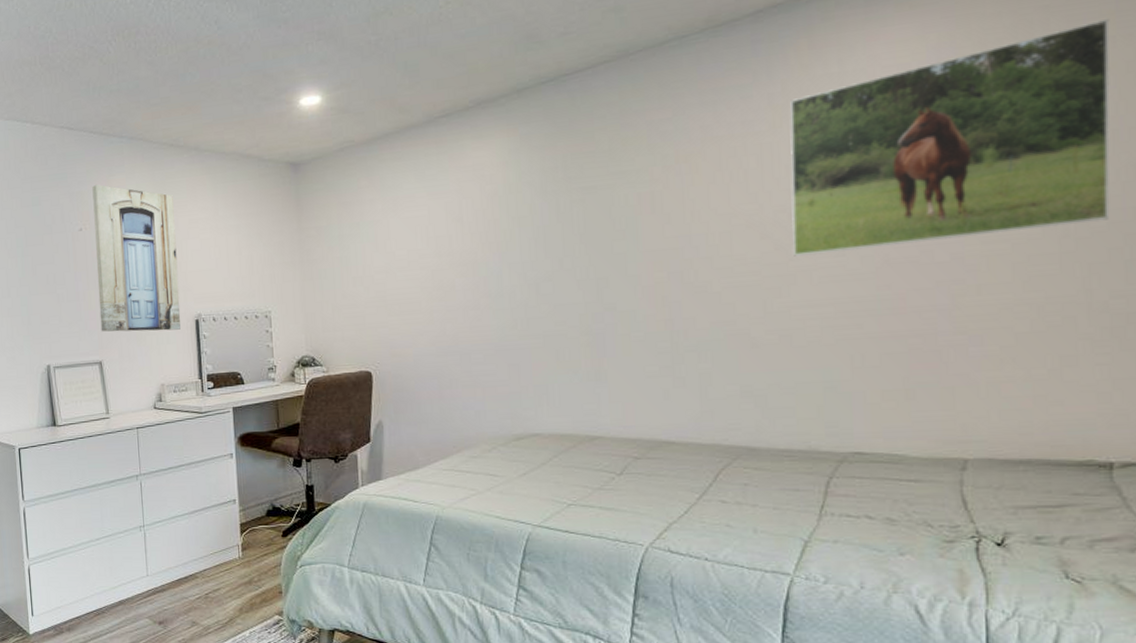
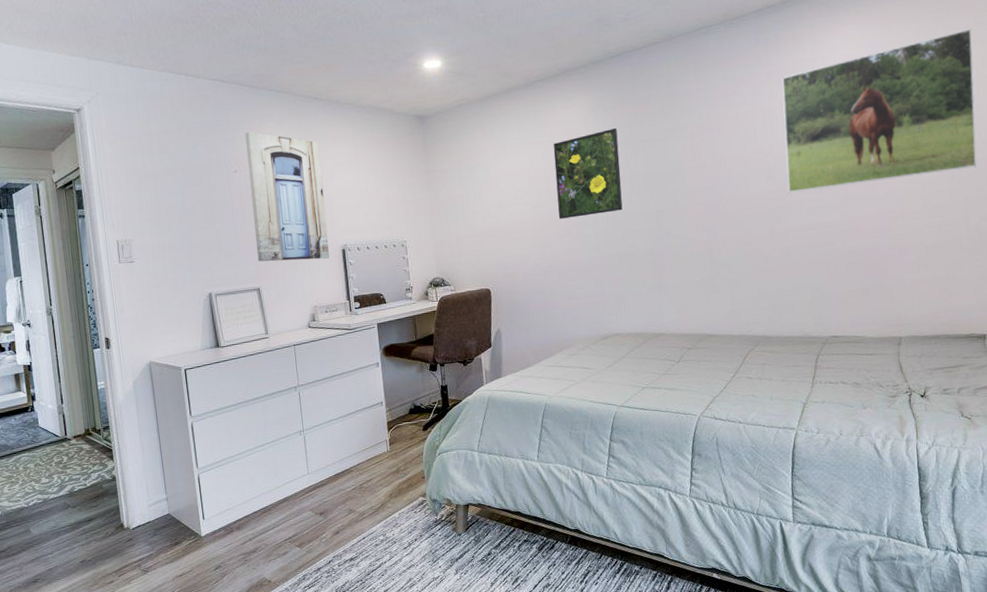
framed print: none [459,172,550,288] -> present [553,127,623,219]

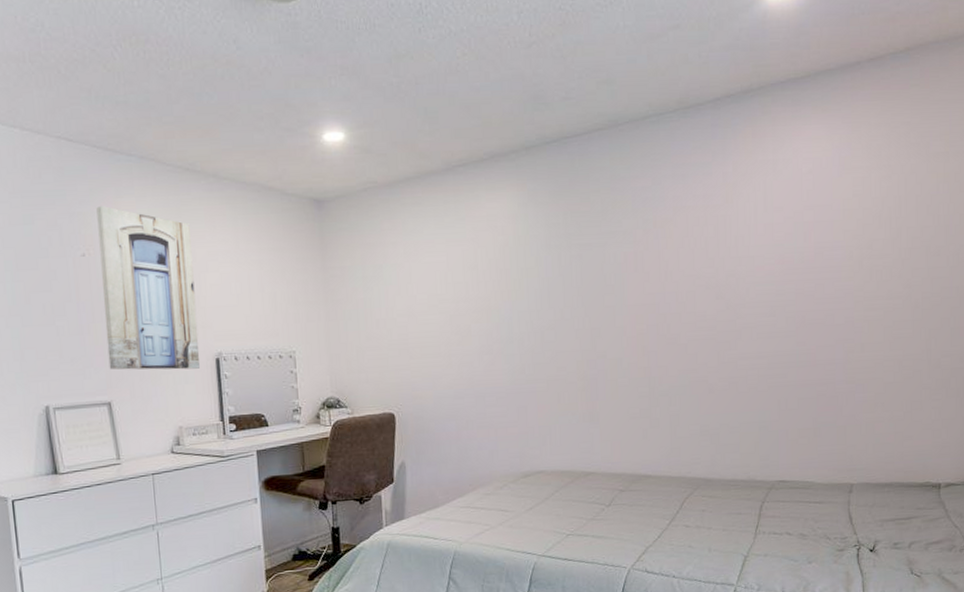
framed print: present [553,127,623,219] -> none [475,227,553,333]
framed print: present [782,28,977,193] -> none [738,137,946,315]

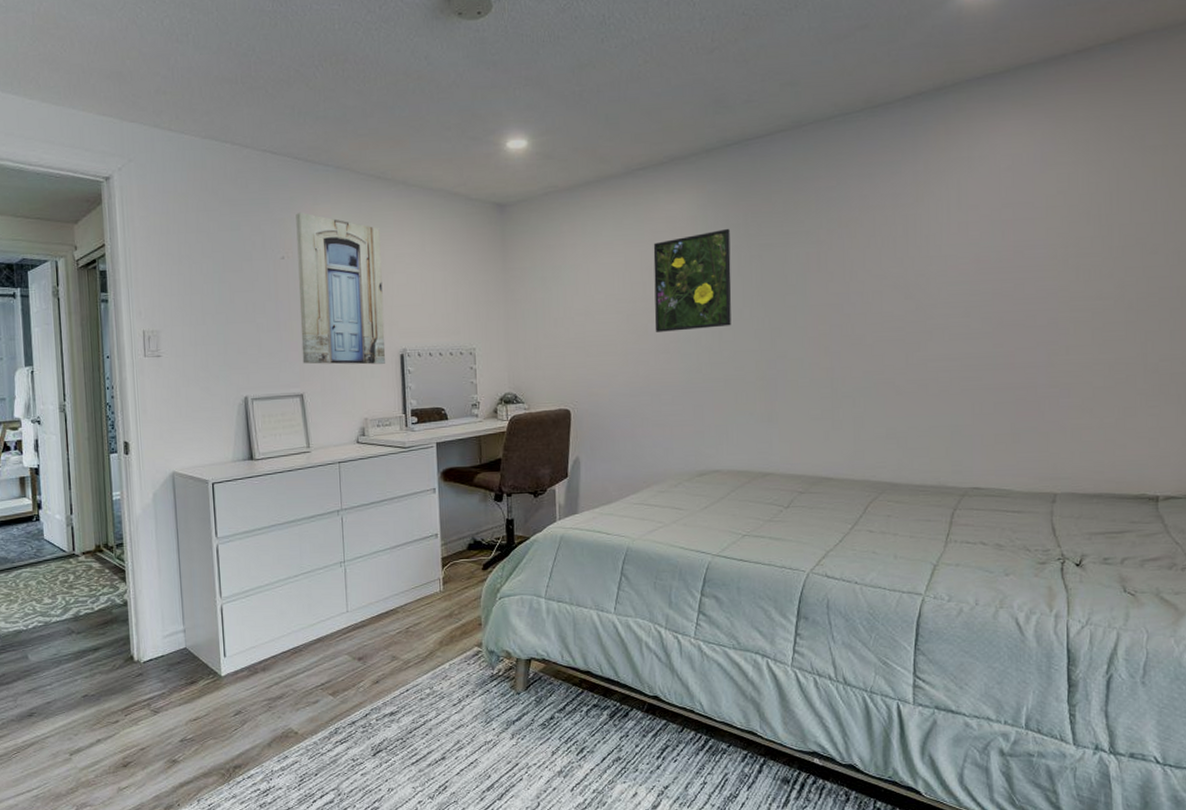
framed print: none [475,227,553,333] -> present [653,228,732,332]

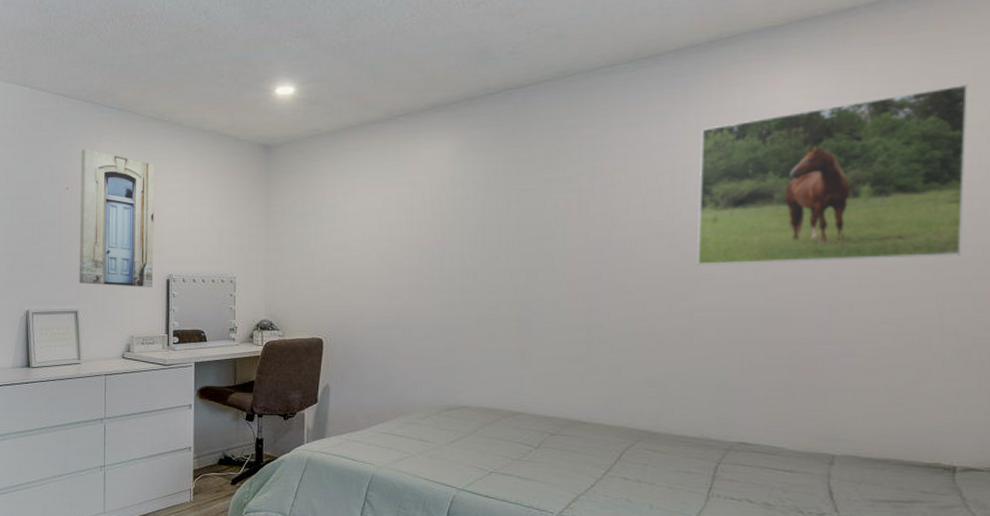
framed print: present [653,228,732,332] -> none [409,173,489,270]
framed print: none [929,129,1164,316] -> present [696,83,969,266]

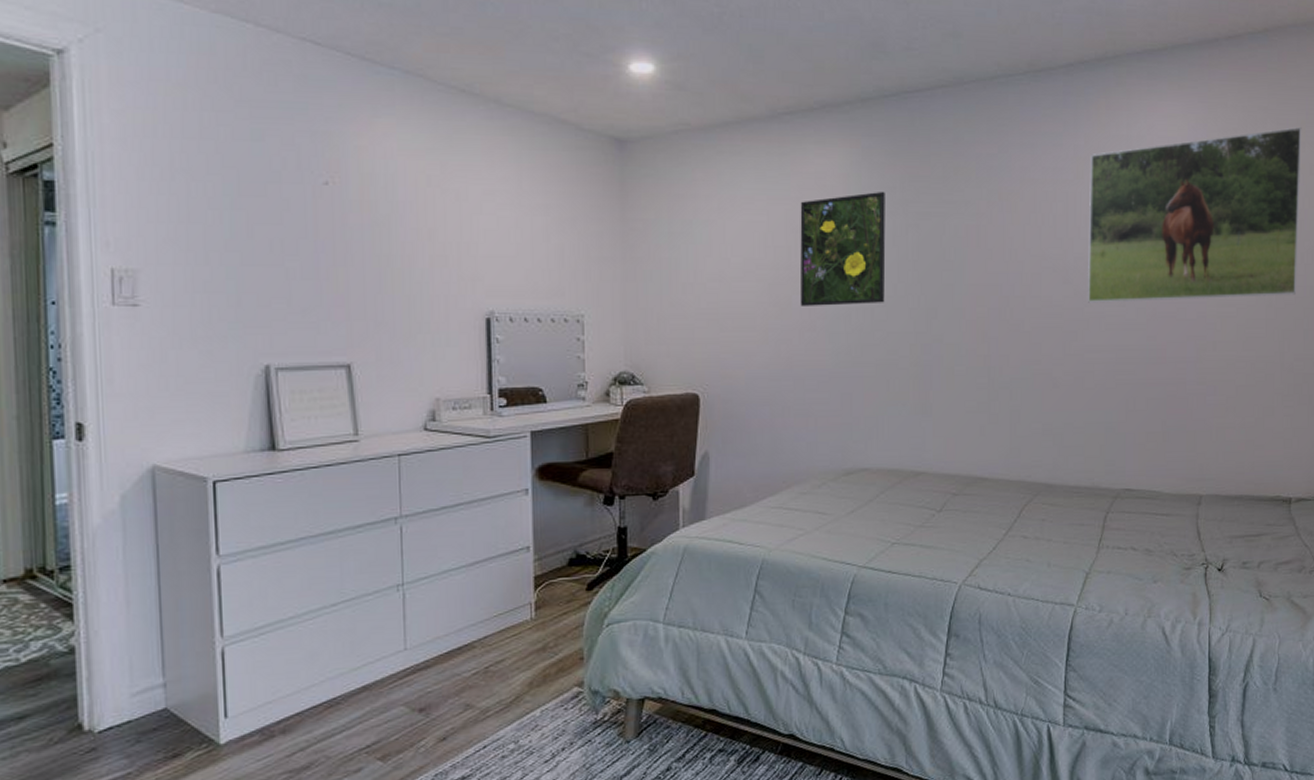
wall art: present [79,149,155,287] -> none [346,126,467,329]
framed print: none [409,173,489,270] -> present [800,191,886,306]

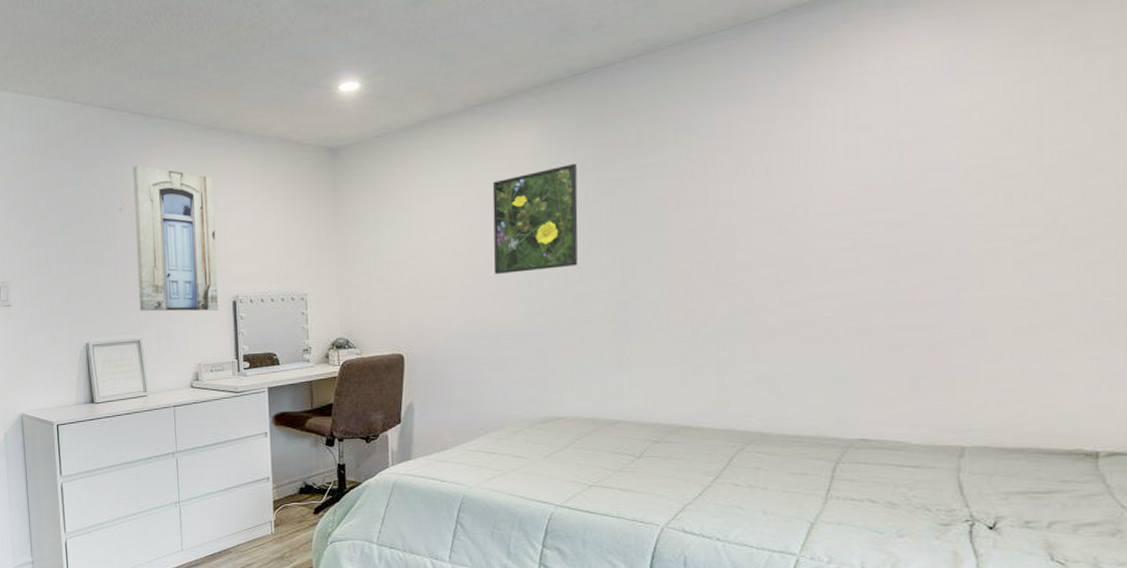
wall art: none [346,126,467,329] -> present [133,165,219,312]
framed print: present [1087,126,1302,303] -> none [808,26,1114,250]

